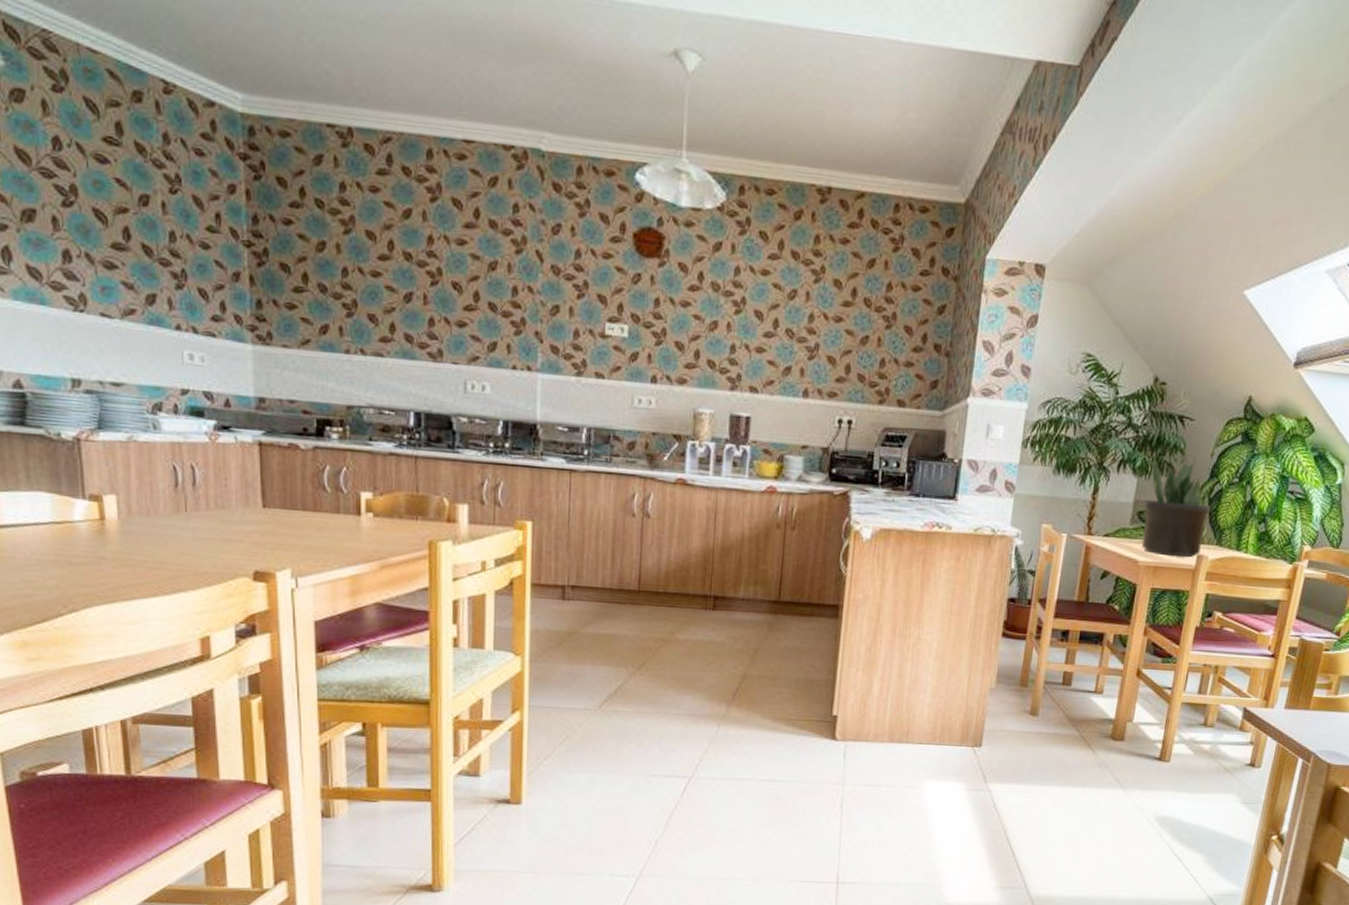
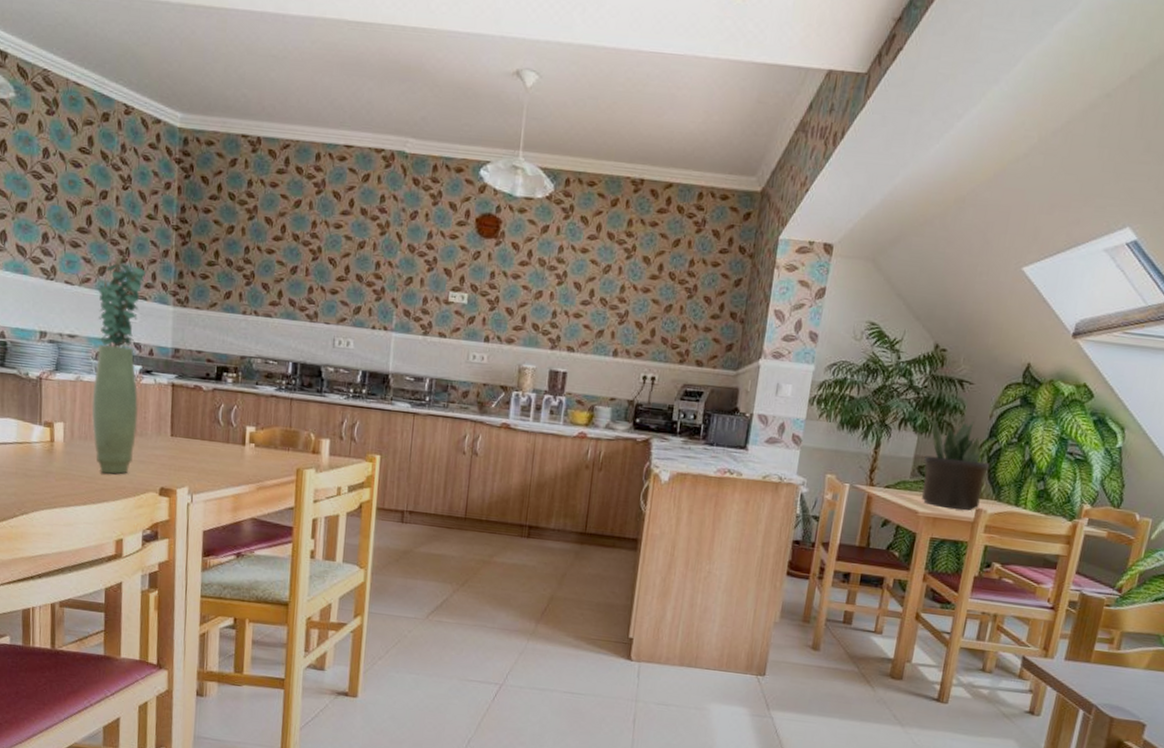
vase: none [148,279,218,558] -> present [91,255,145,475]

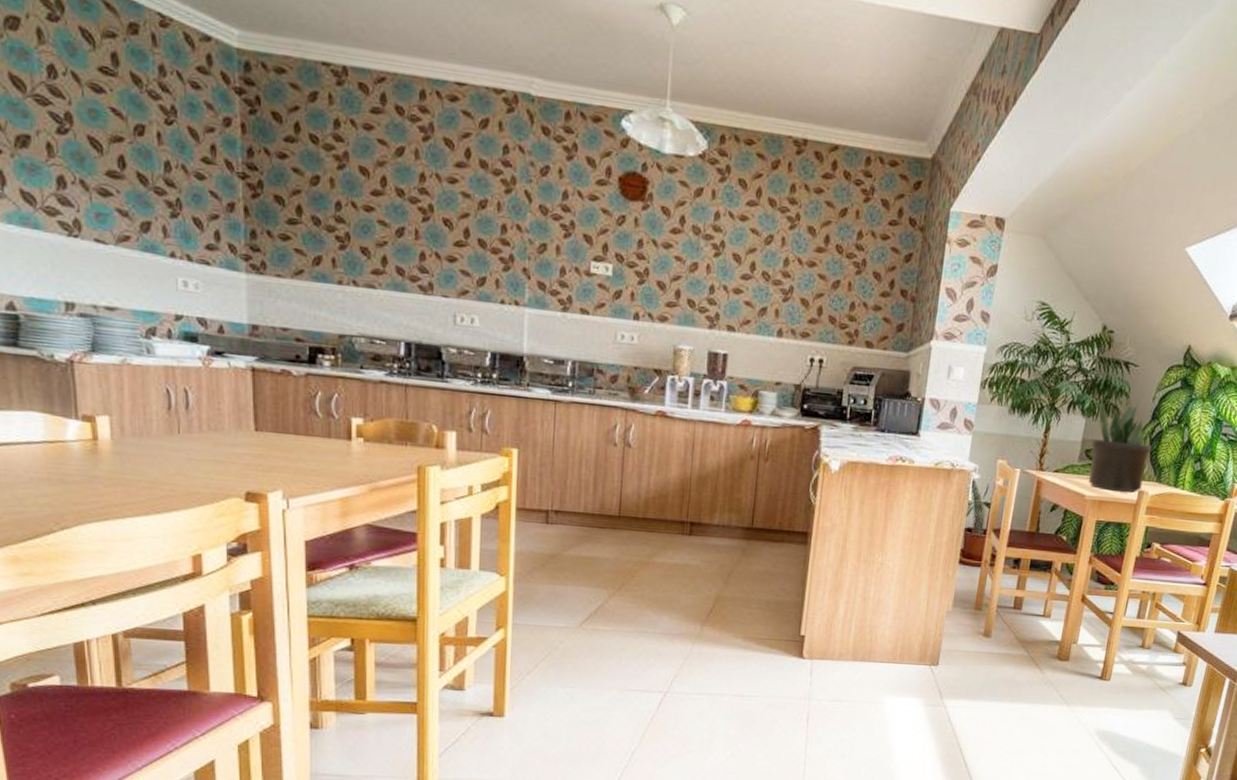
vase: present [91,255,145,475] -> none [143,208,211,479]

